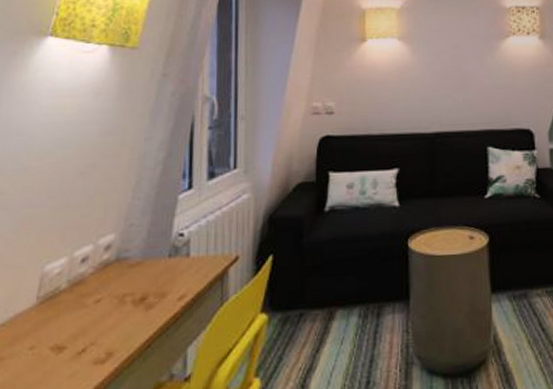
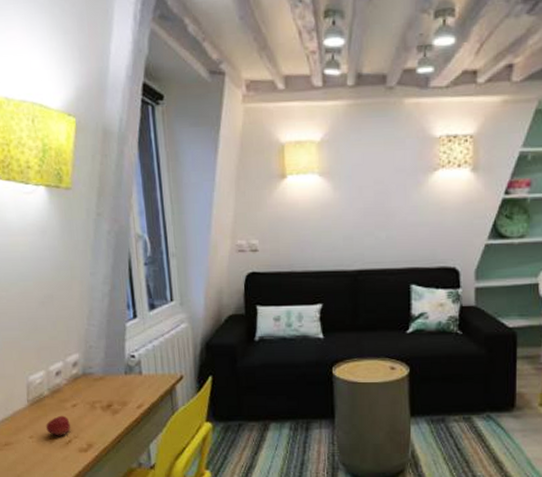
fruit: none [55,315,88,344] -> present [46,415,71,436]

